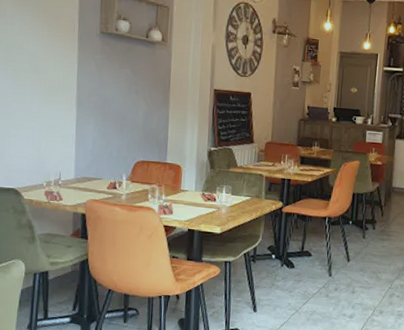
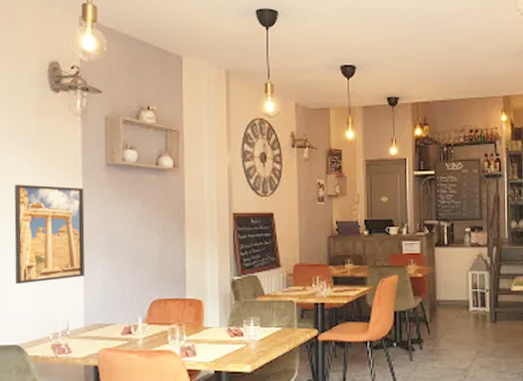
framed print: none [14,42,79,135] -> present [14,184,85,285]

